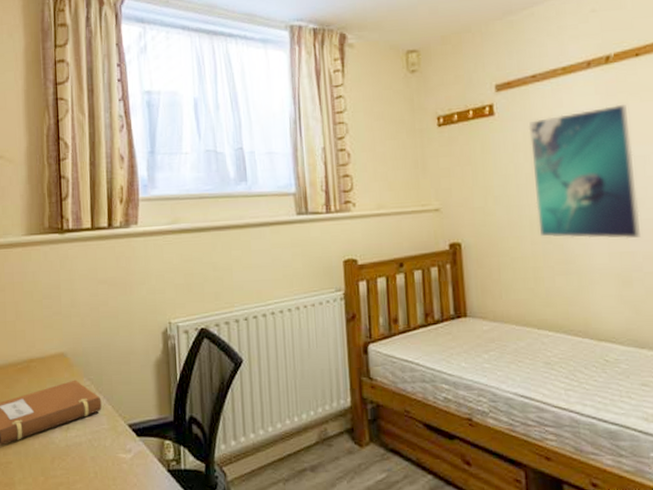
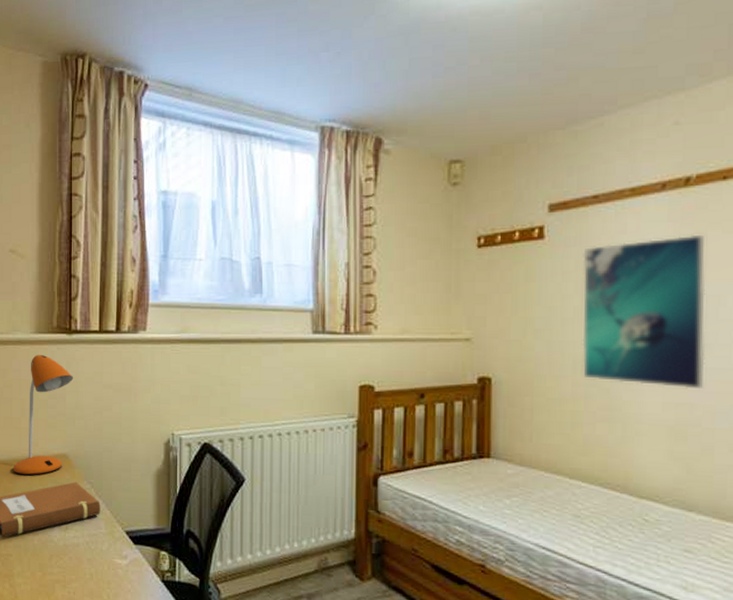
desk lamp: none [9,255,68,379] -> present [12,354,74,476]

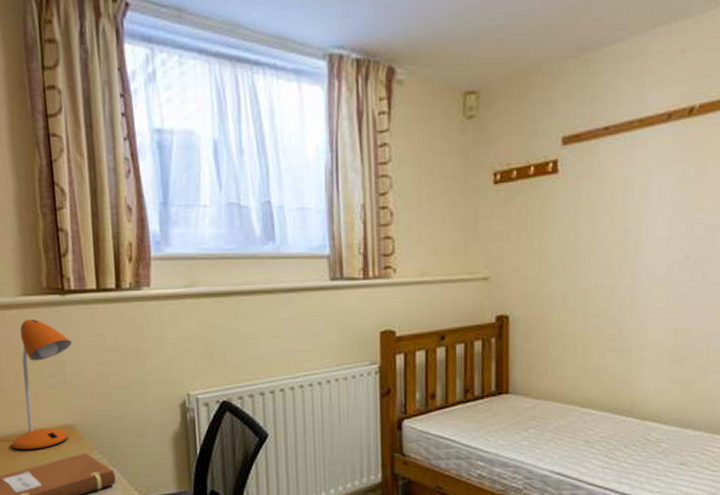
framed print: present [582,234,706,390] -> none [593,165,705,316]

